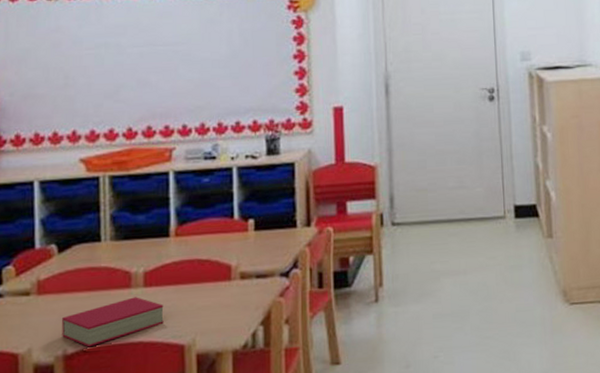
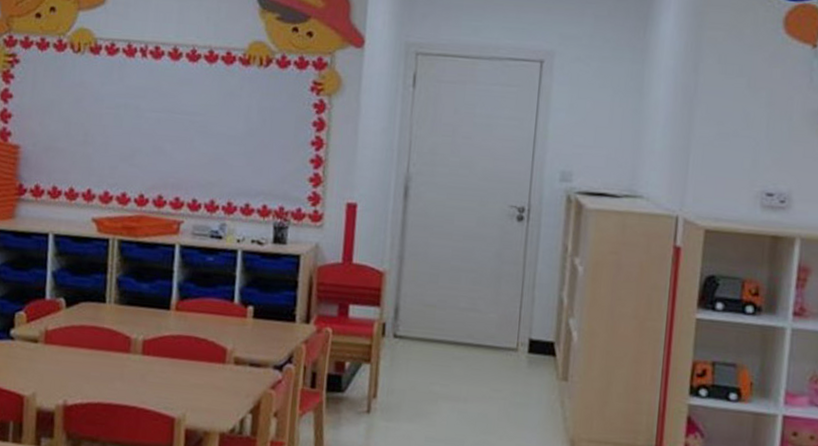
book: present [62,297,164,348] -> none [63,362,159,403]

